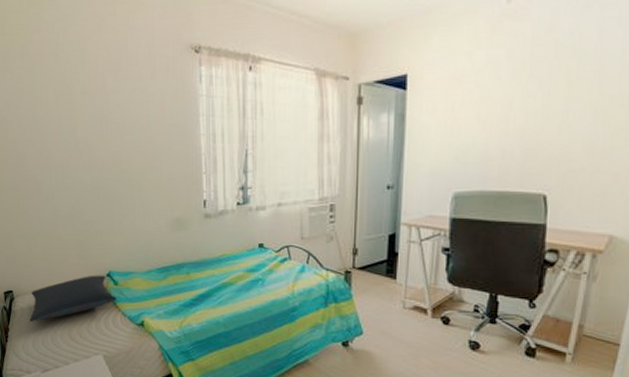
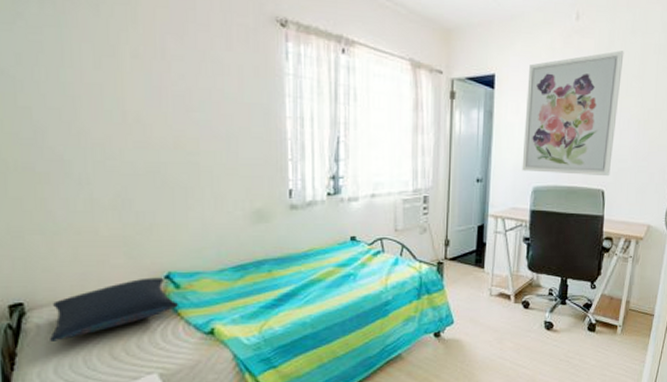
wall art: none [439,30,574,179] -> present [522,50,624,177]

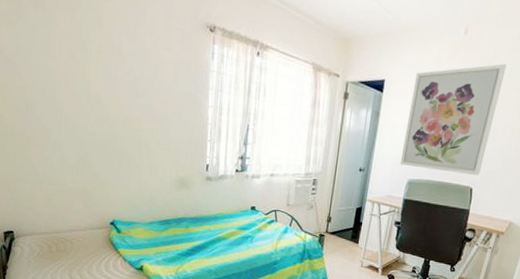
pillow: present [50,277,178,342] -> none [30,222,118,262]

